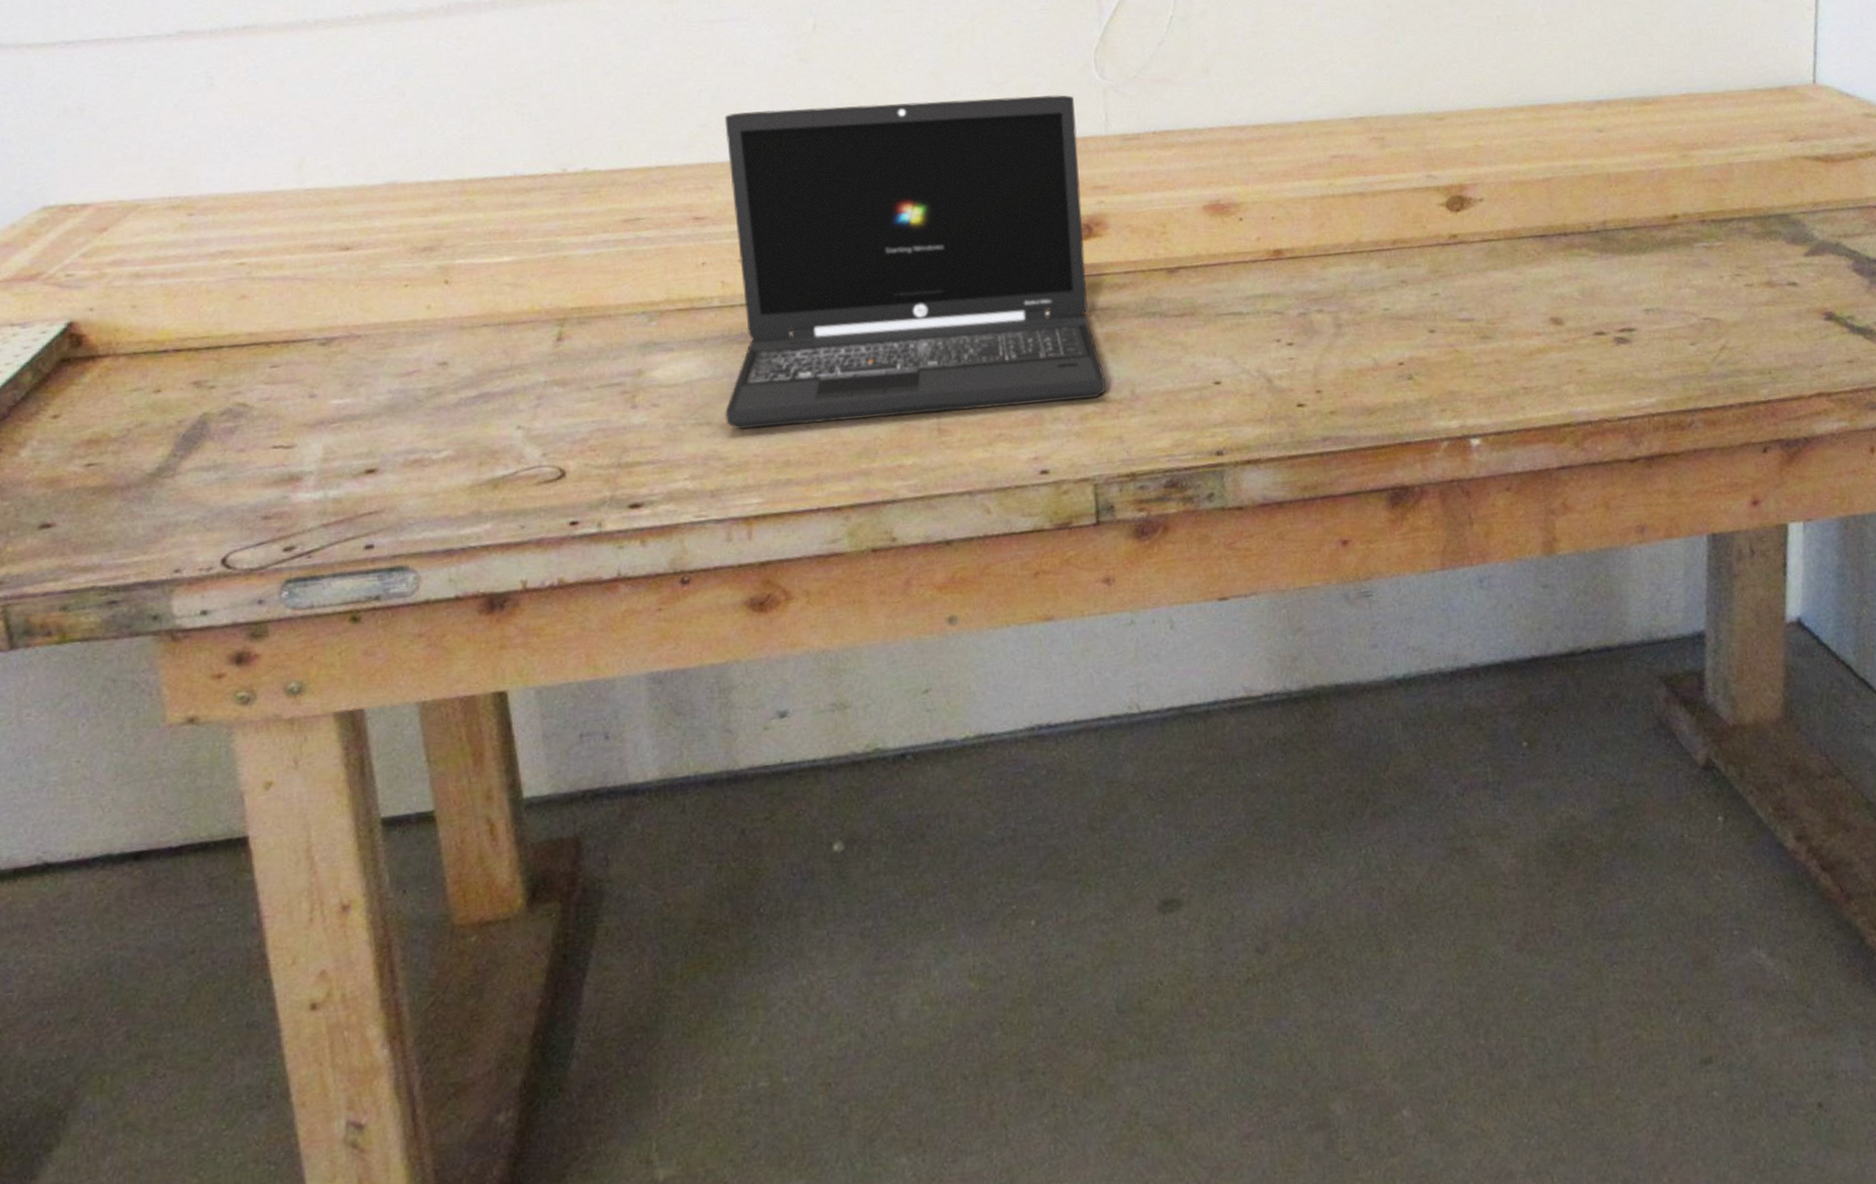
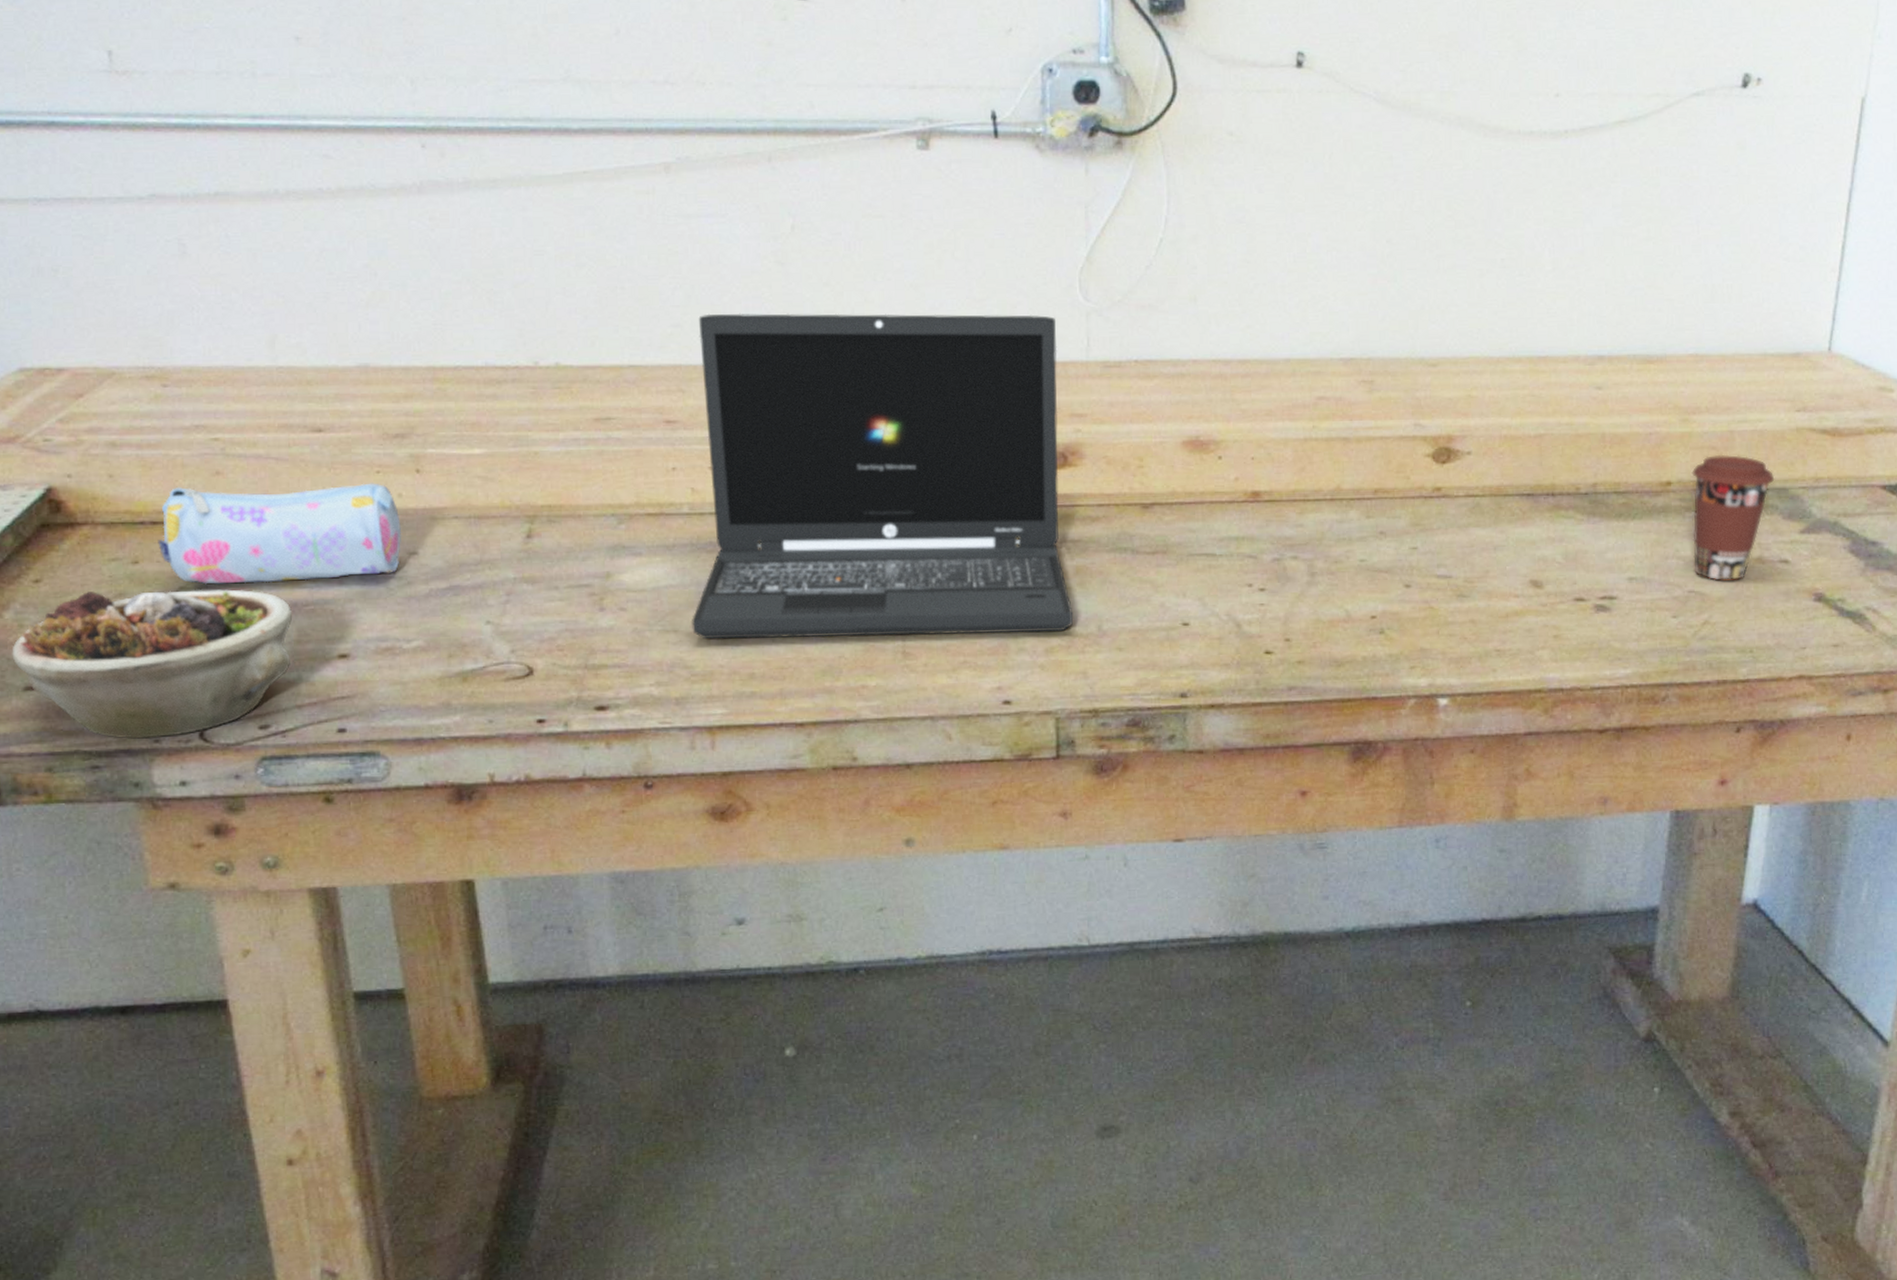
succulent planter: none [27,411,319,572] -> present [12,589,293,740]
pencil case: none [181,296,431,409] -> present [158,483,402,585]
coffee cup: none [1696,186,1776,306] -> present [1691,454,1775,580]

